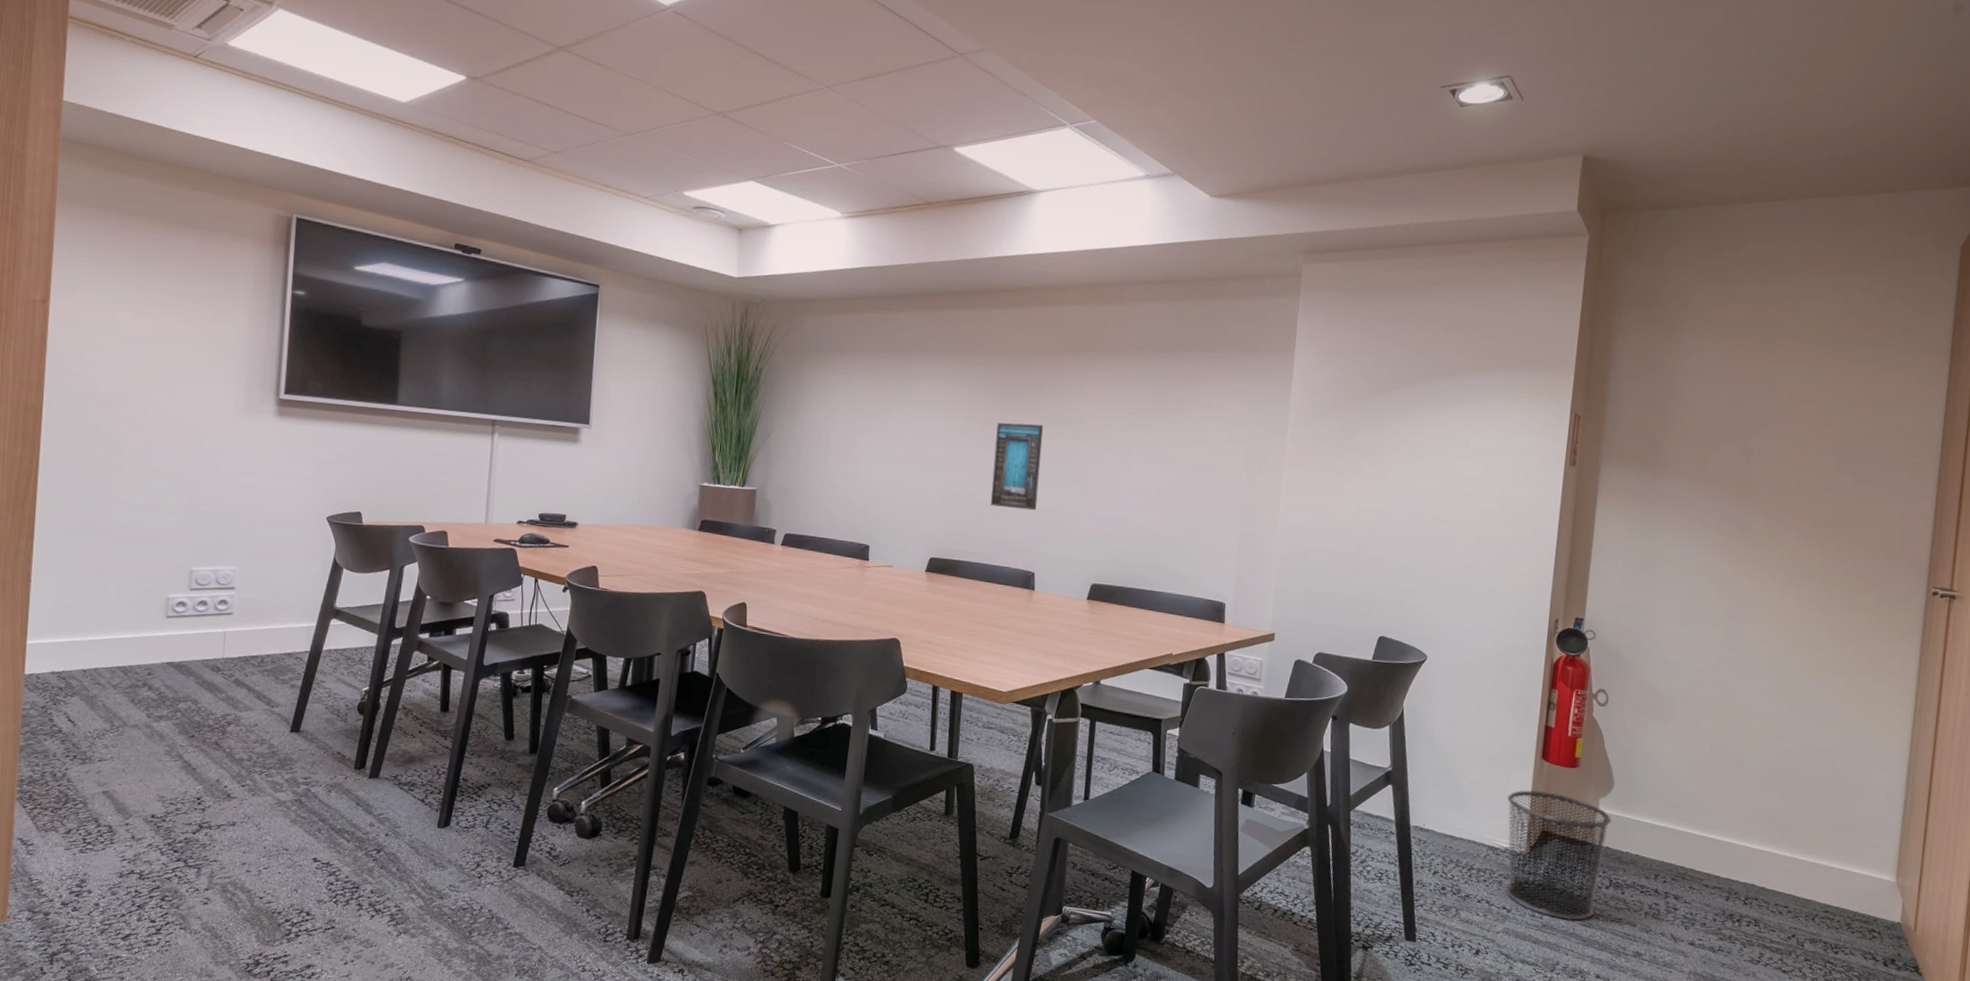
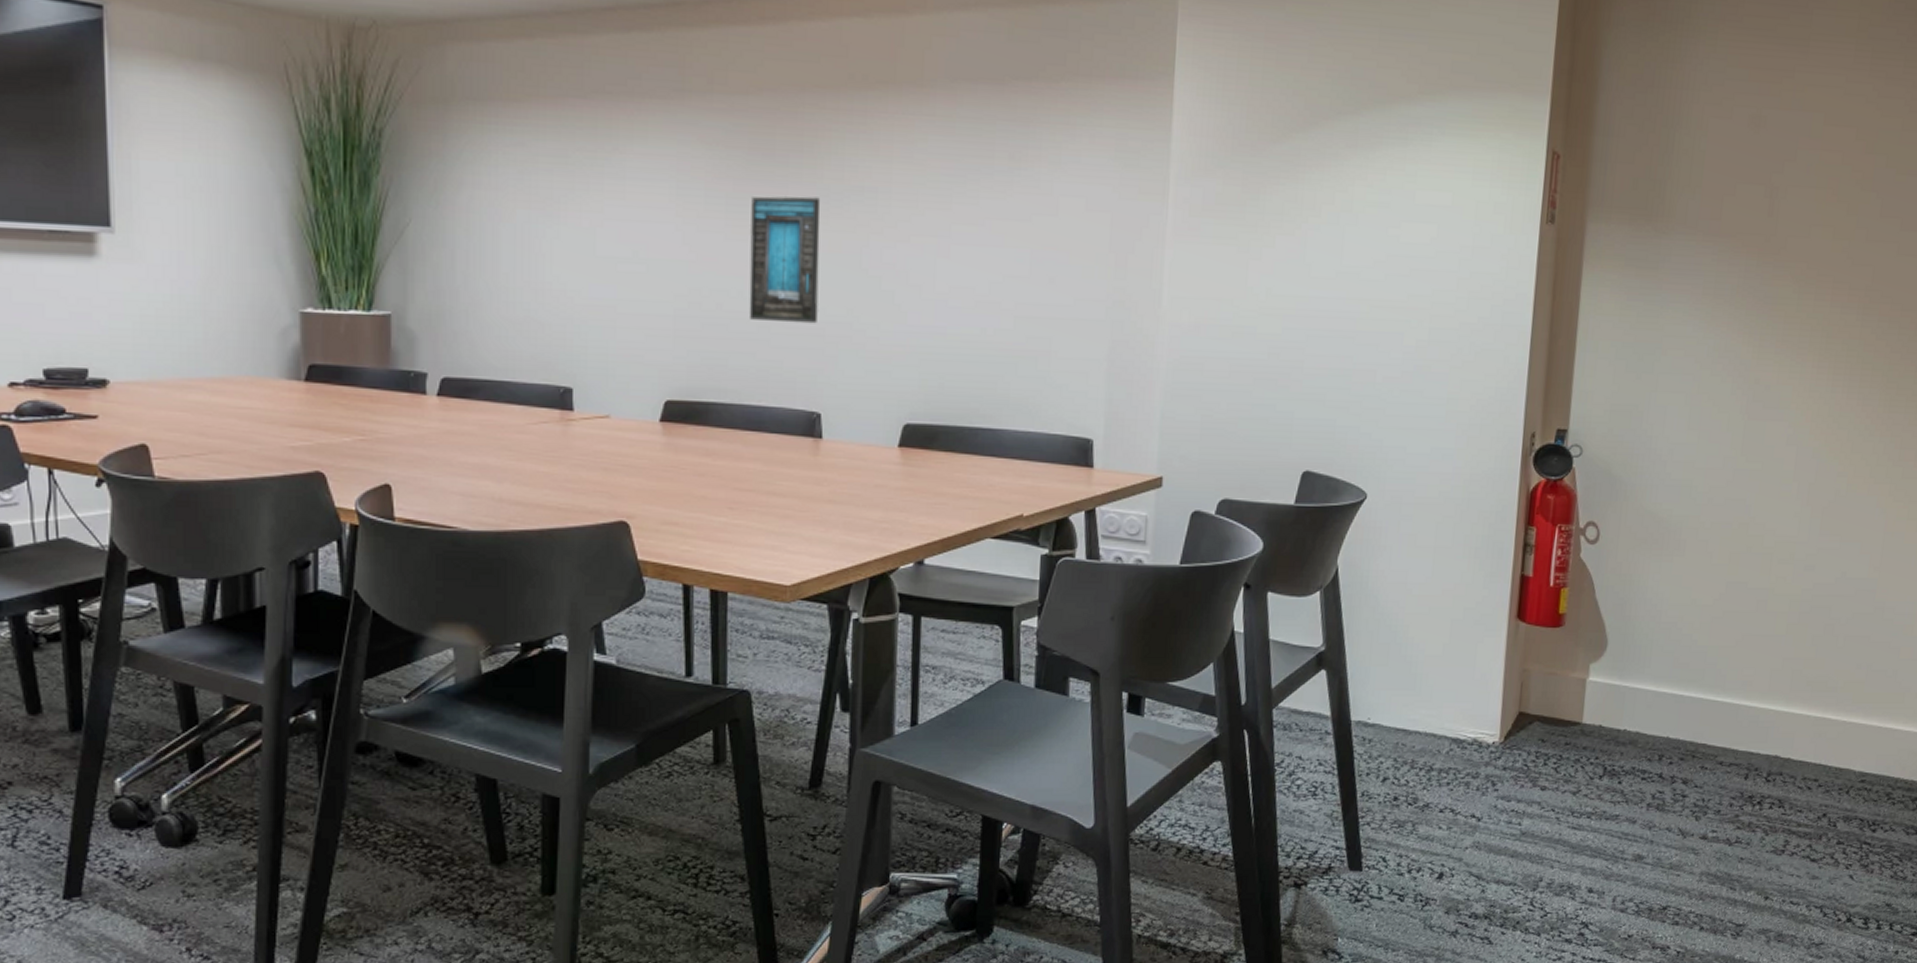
trash can: present [1505,790,1612,921] -> none [1474,660,1605,825]

